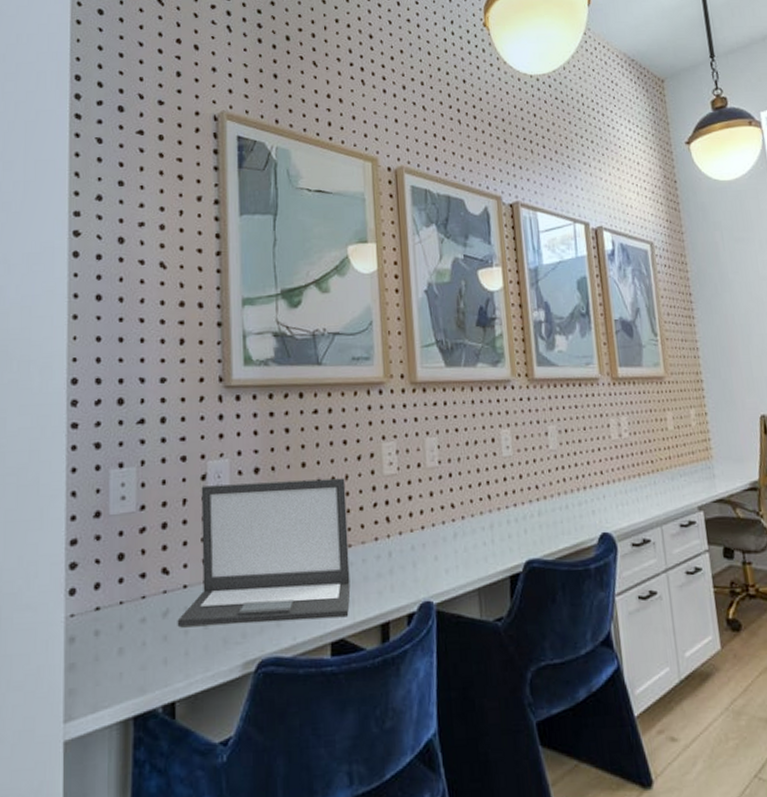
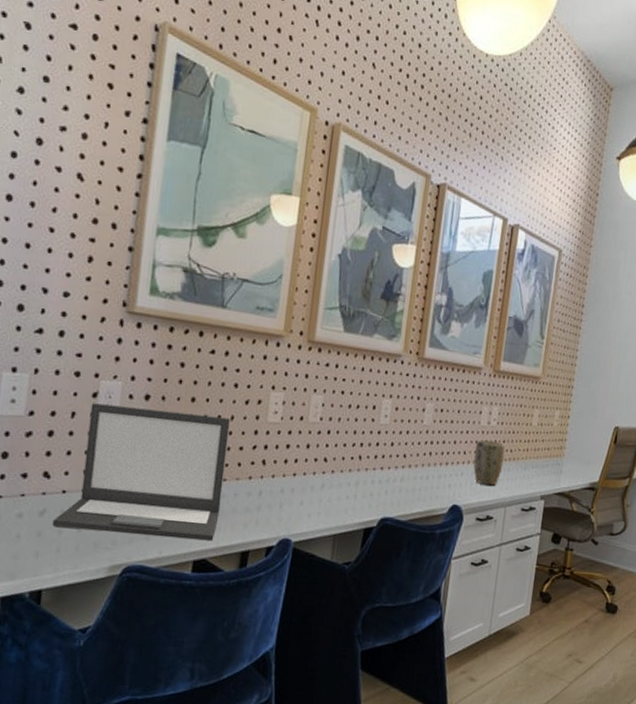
plant pot: none [611,454,648,505] -> present [473,440,506,486]

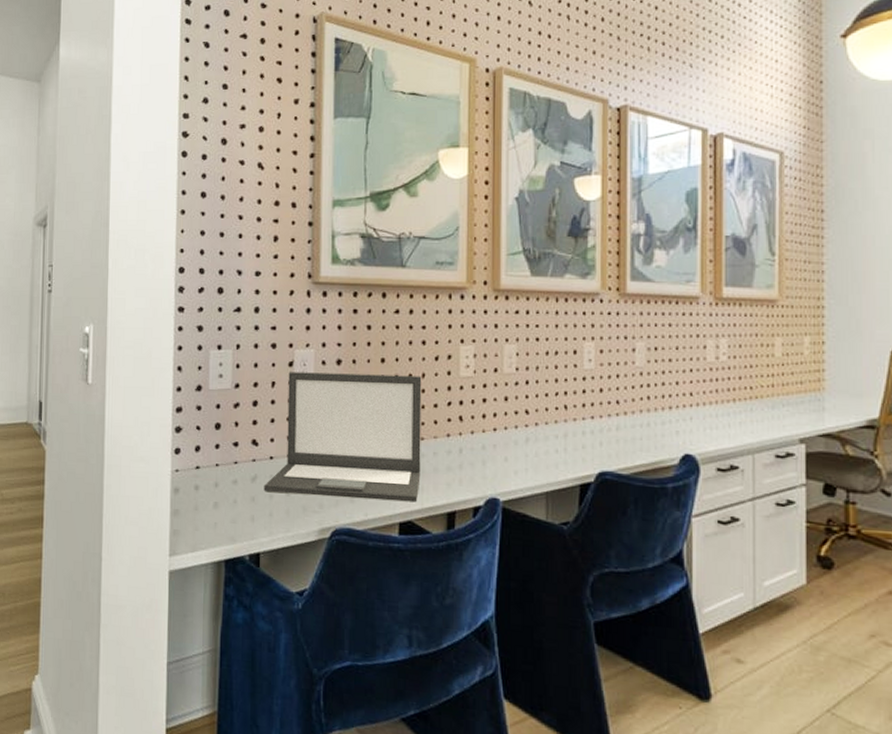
plant pot: present [473,440,506,486] -> none [703,378,743,430]

